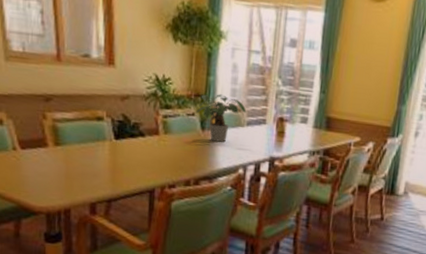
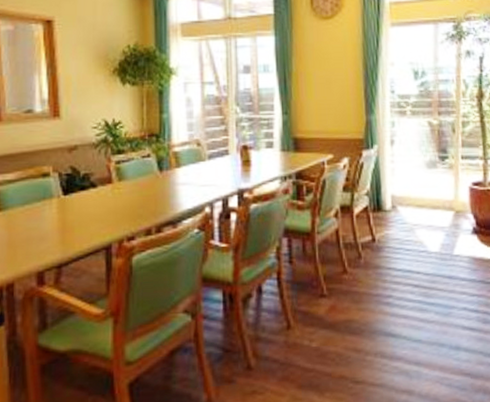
potted plant: present [196,94,247,142] -> none [151,131,206,181]

